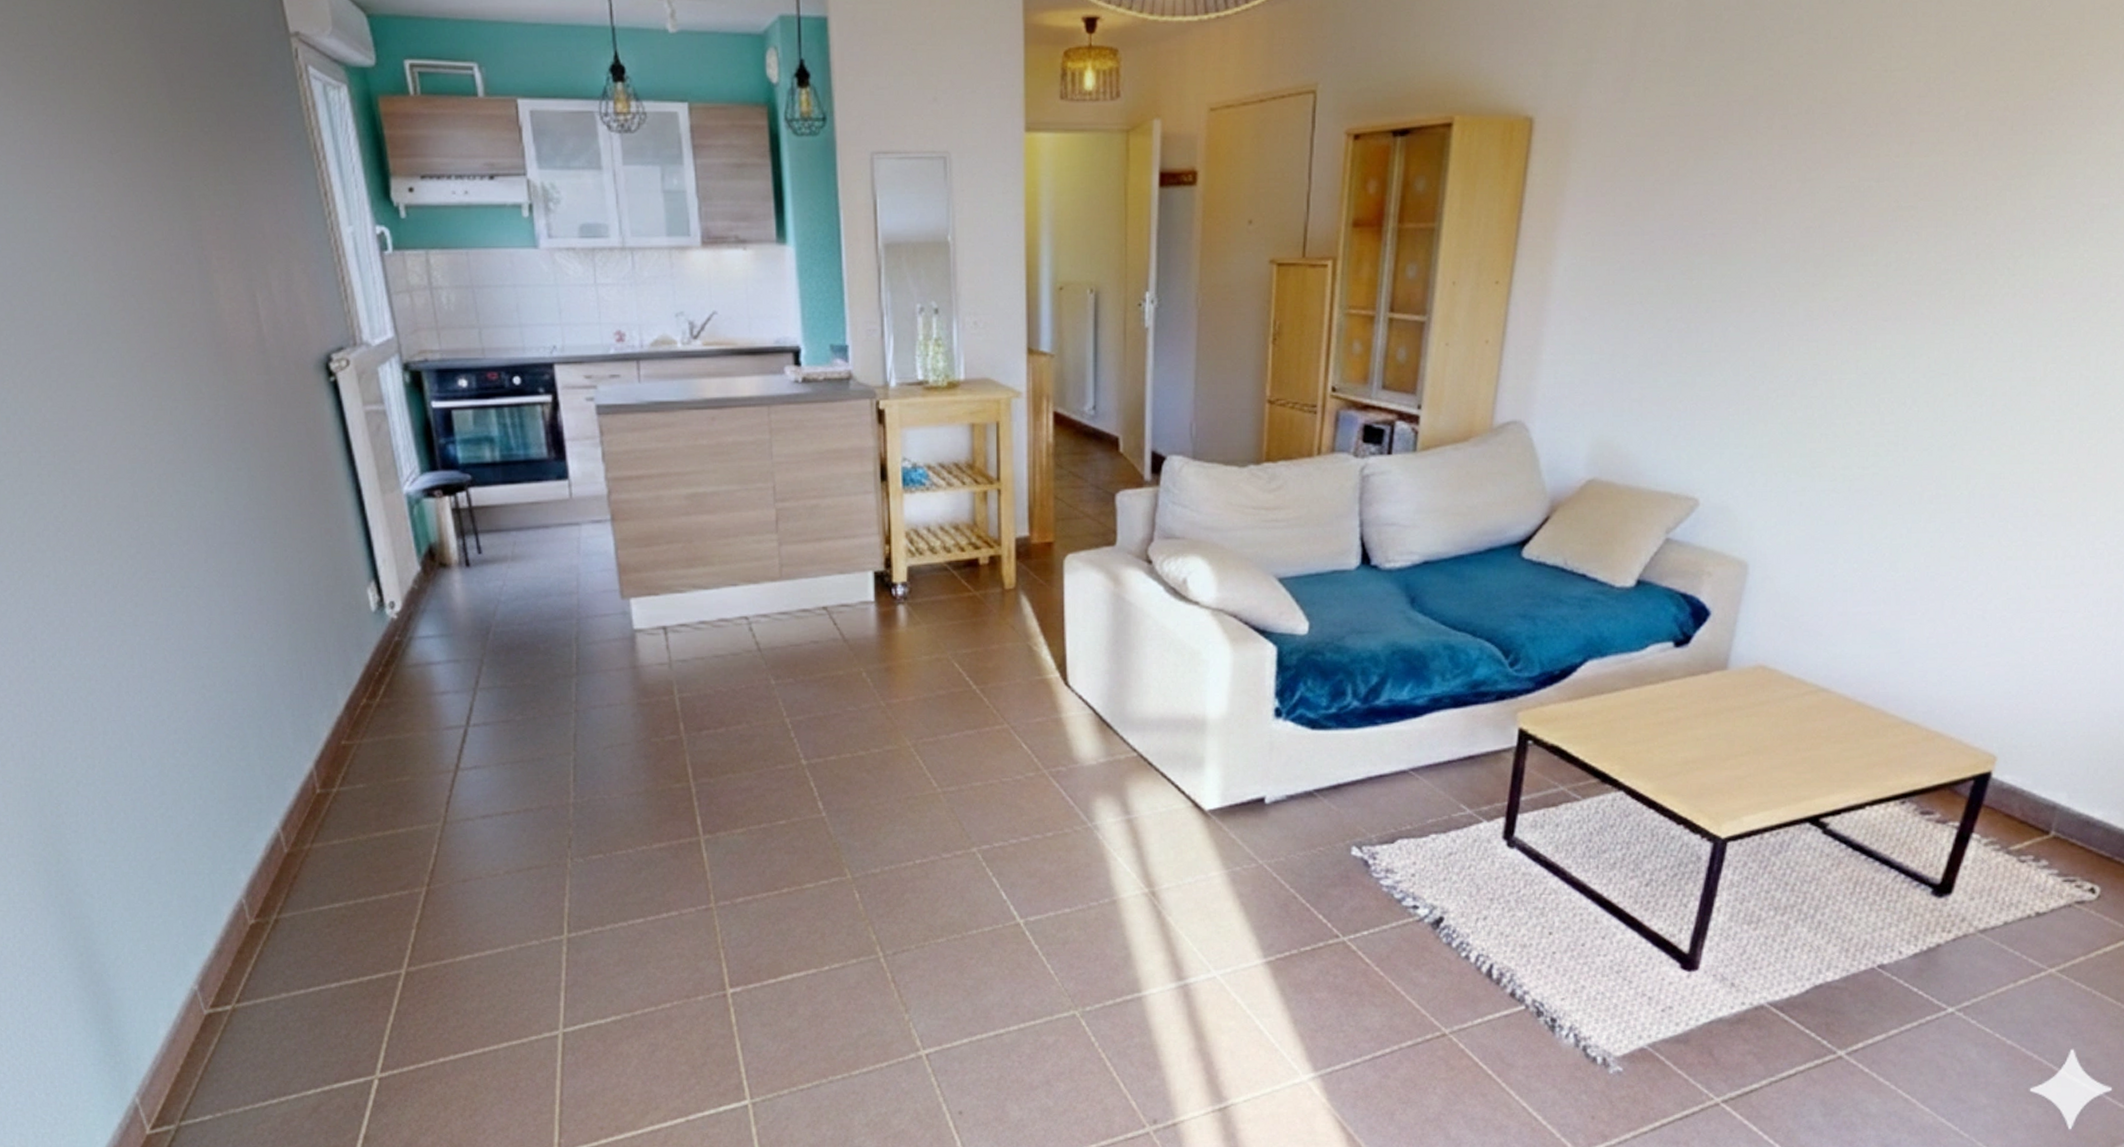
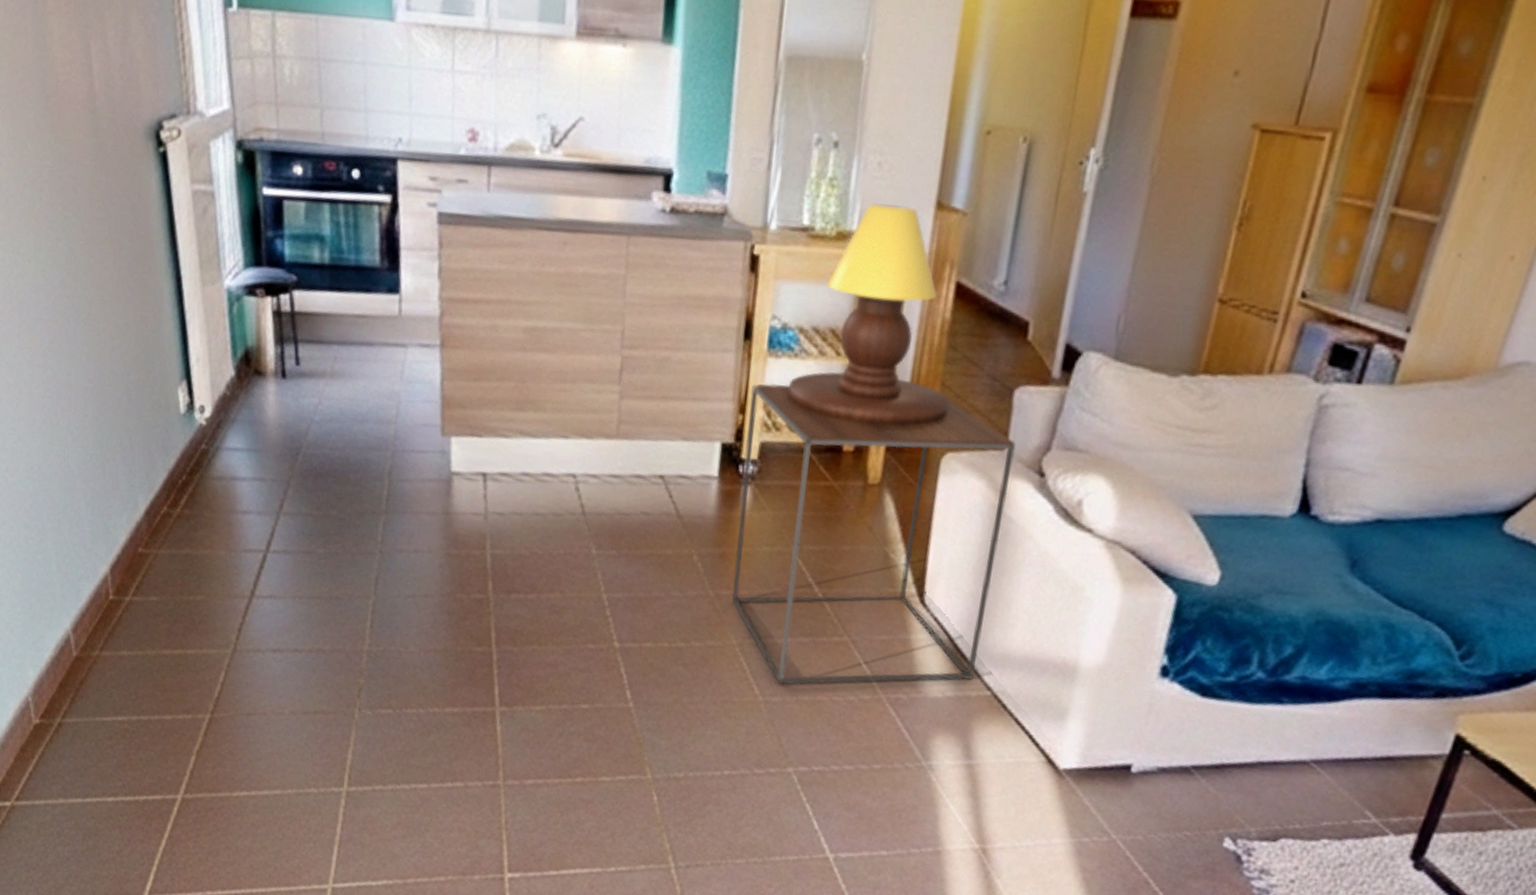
side table: none [893,509,1125,774] -> present [732,384,1016,684]
table lamp: none [926,355,1062,539] -> present [788,203,949,426]

